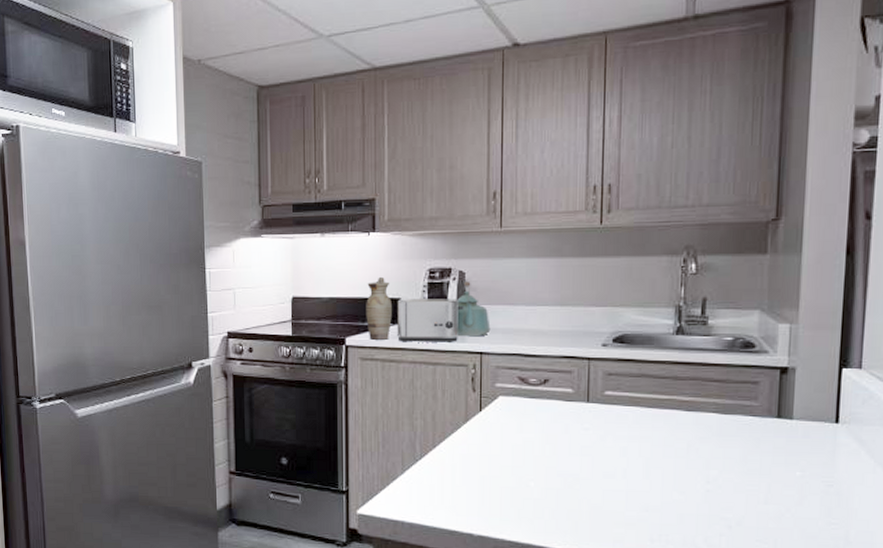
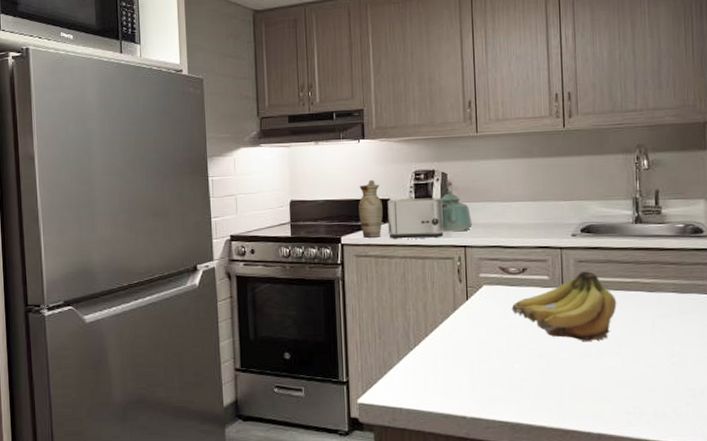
fruit: none [529,385,649,461] -> present [511,271,617,341]

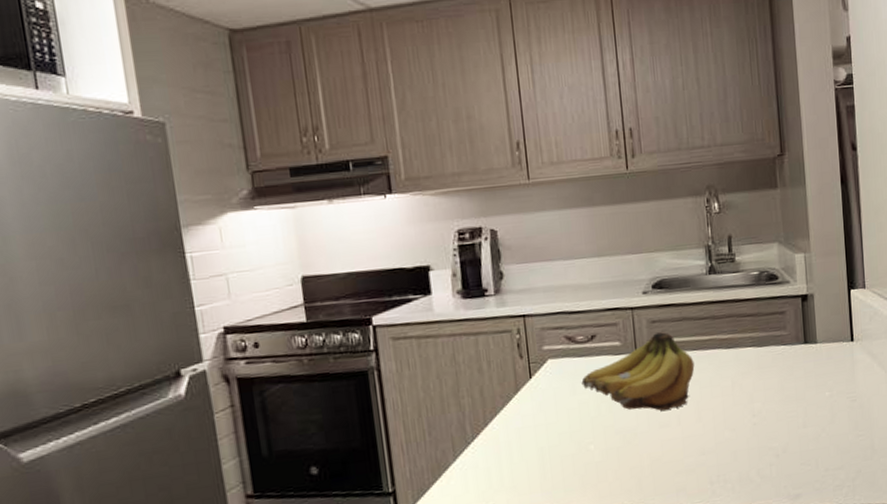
ceramic jug: present [358,179,383,238] -> none [390,243,423,316]
toaster: present [387,197,448,239] -> none [426,260,500,315]
kettle: present [441,182,472,232] -> none [491,240,531,301]

